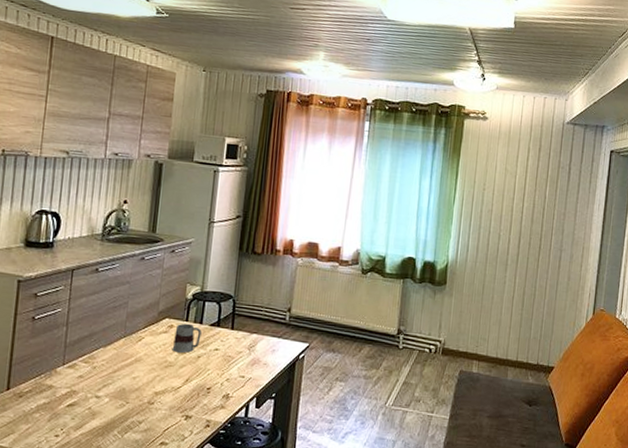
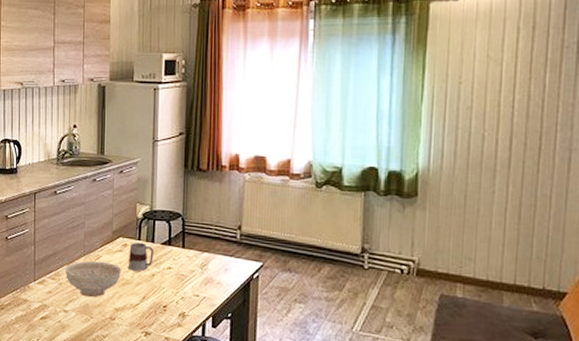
decorative bowl: none [100,342,166,382] -> present [65,260,122,298]

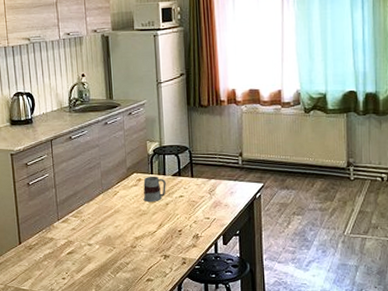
decorative bowl: present [65,260,122,298] -> none [85,196,139,230]

